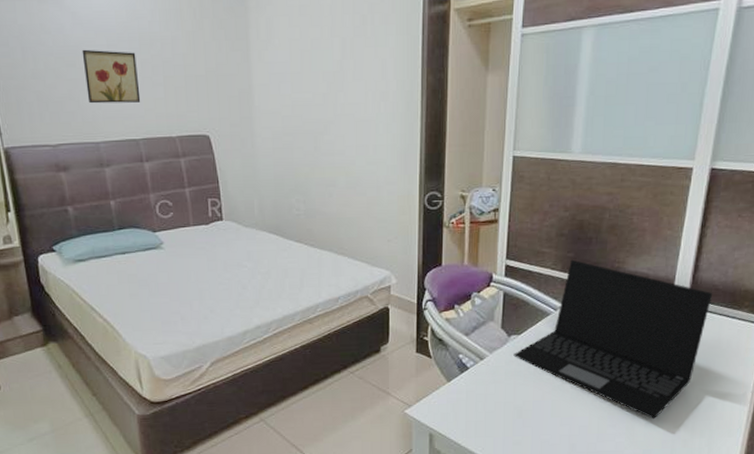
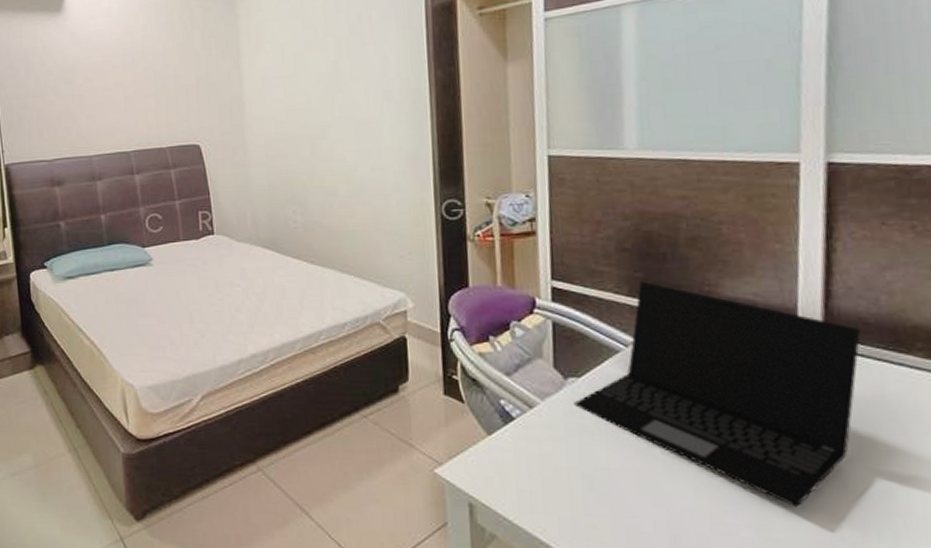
wall art: present [82,49,141,104] -> none [79,66,133,118]

